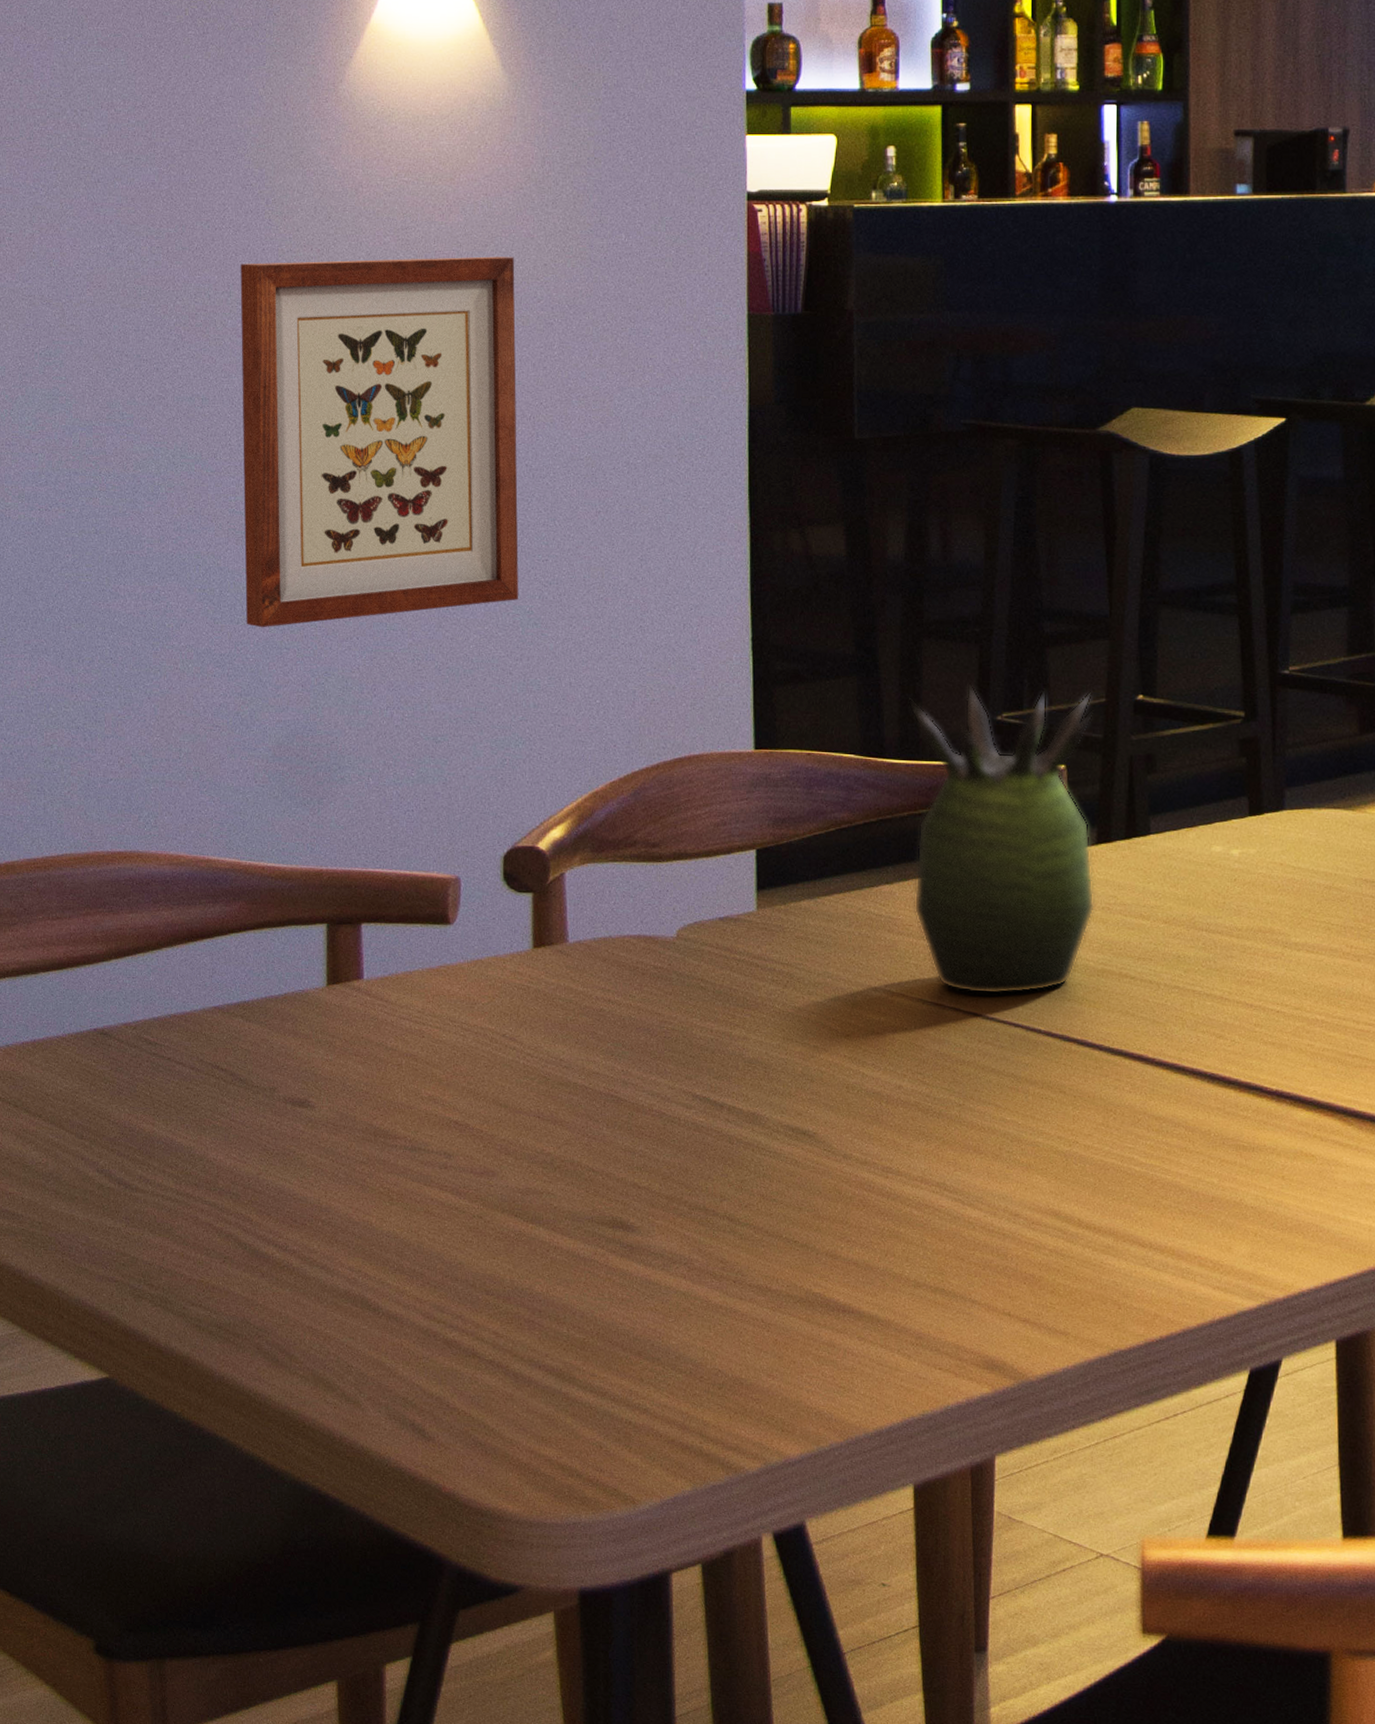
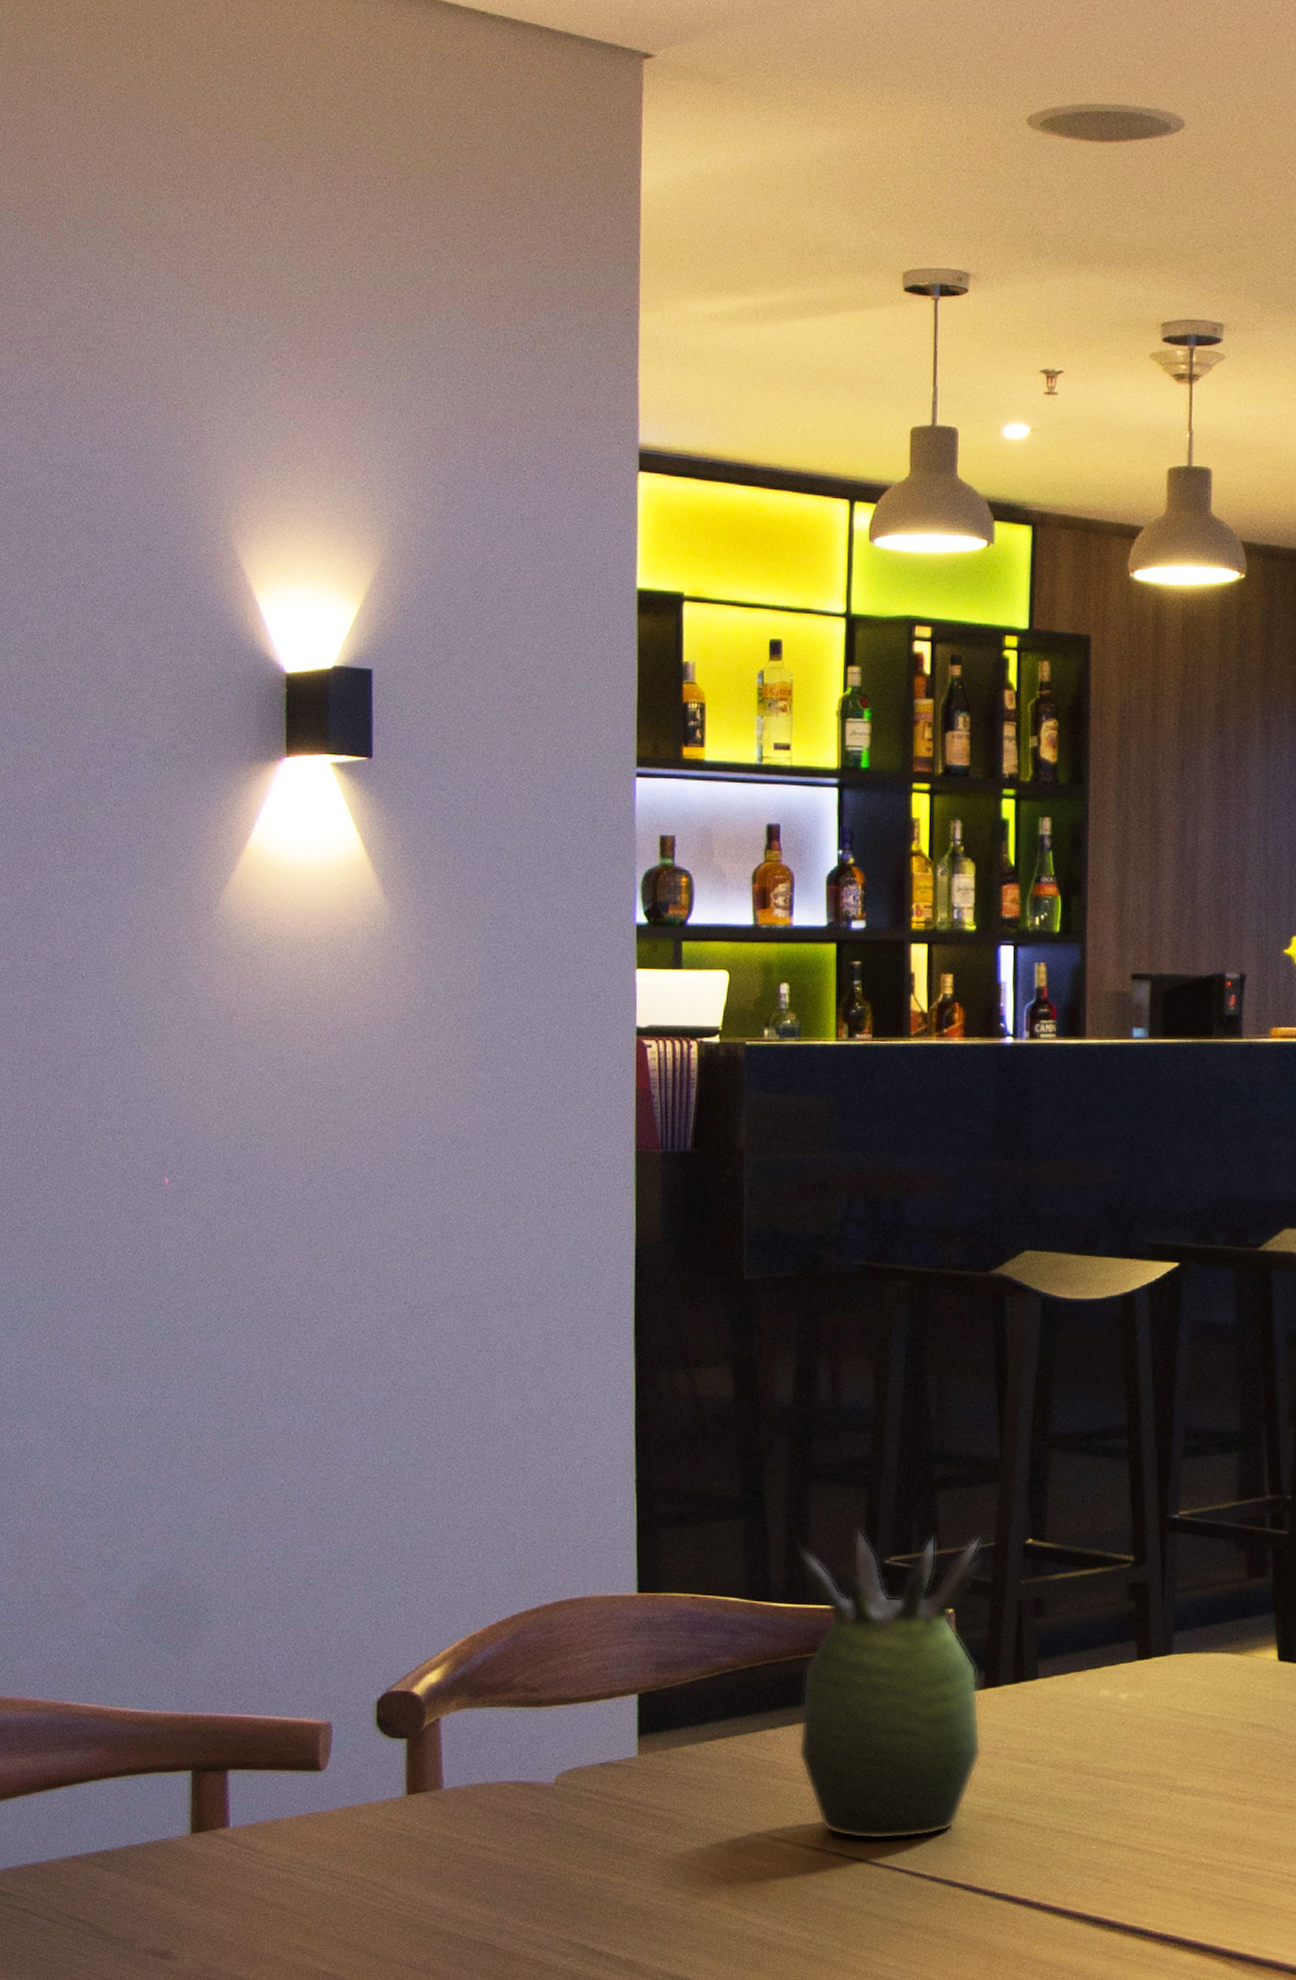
wall art: present [240,256,519,628] -> none [107,1088,396,1467]

